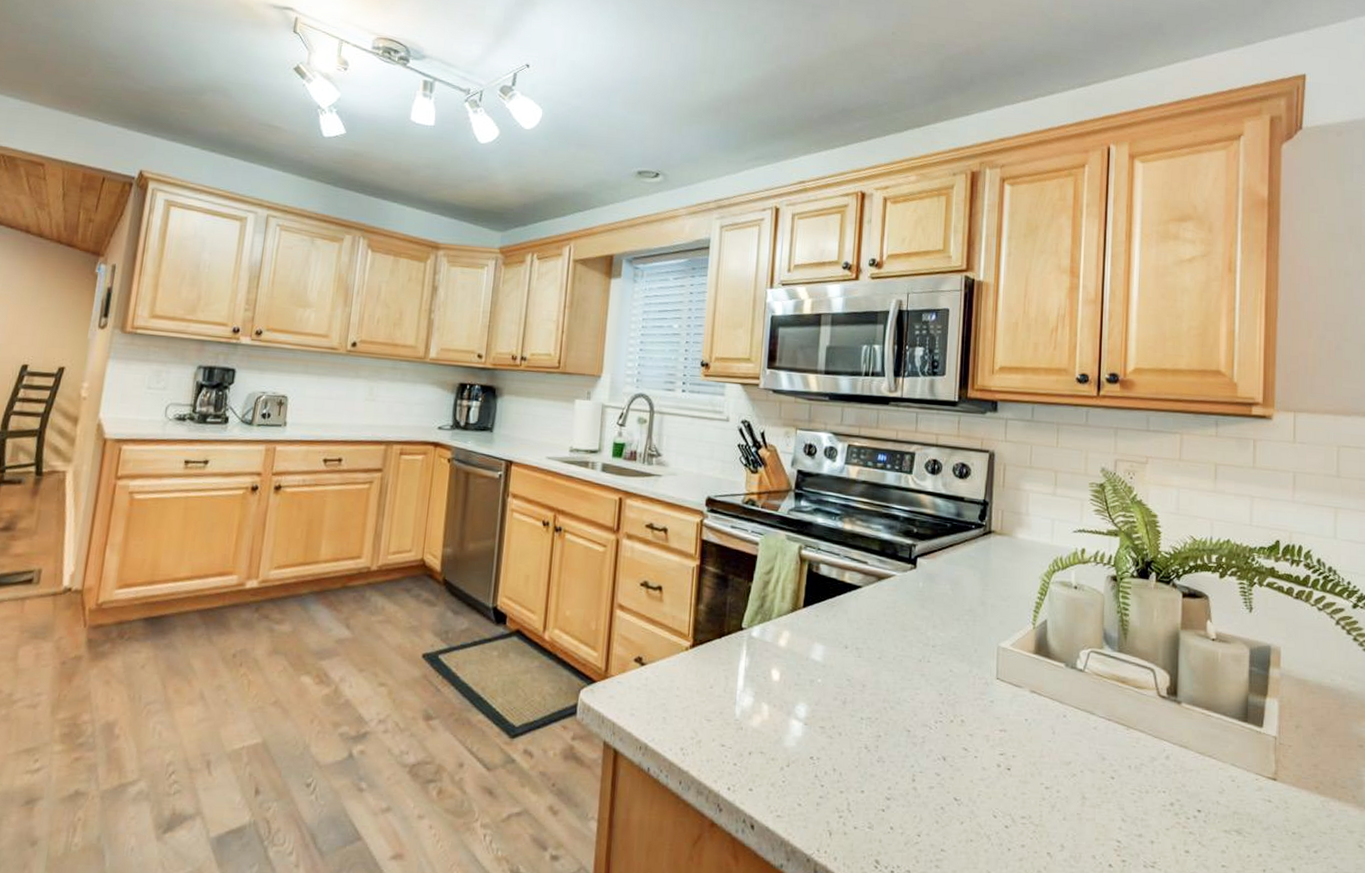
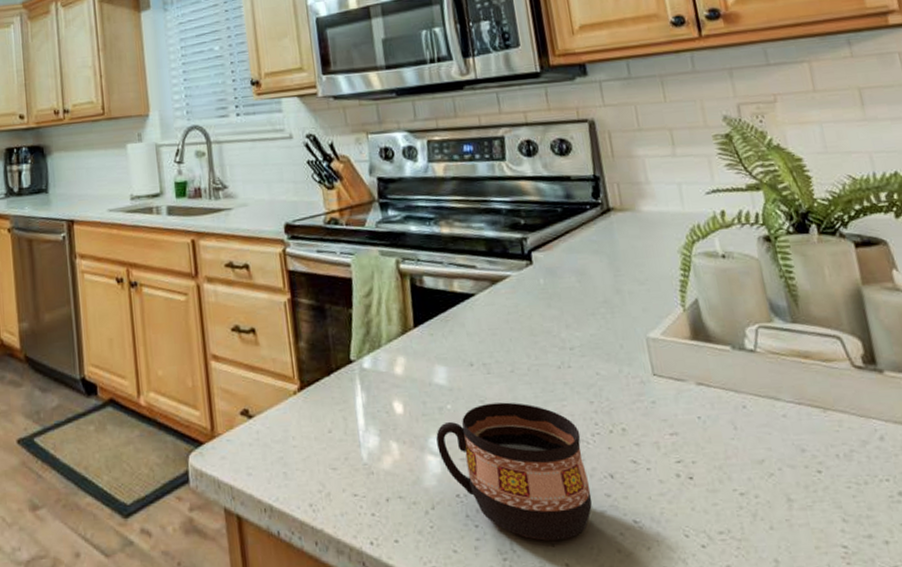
cup: none [802,682,926,807] -> present [436,402,593,541]

